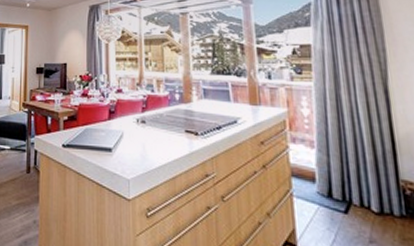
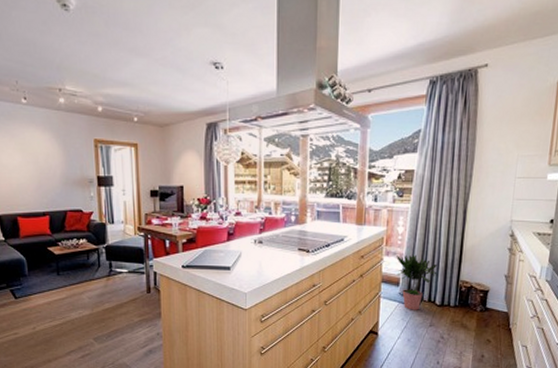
potted plant: none [306,142,366,218] -> present [397,254,438,310]

